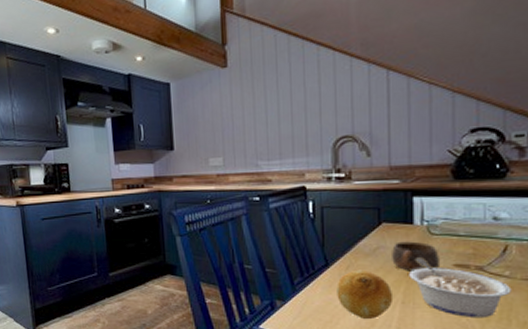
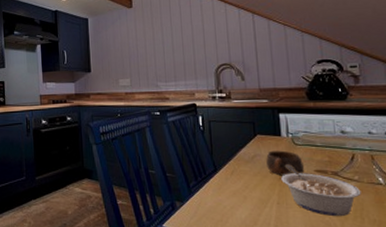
fruit: present [337,269,394,319] -> none [224,174,271,218]

